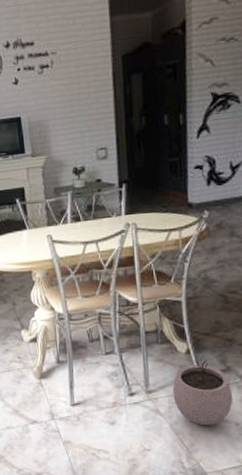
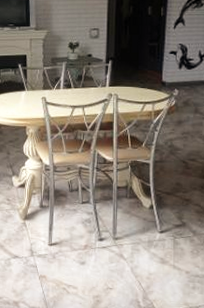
plant pot: present [172,360,233,426] -> none [136,215,186,272]

